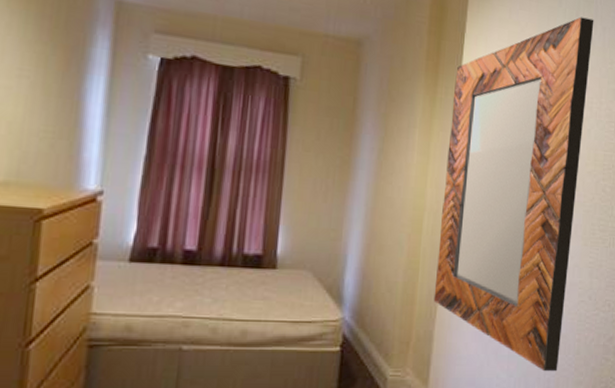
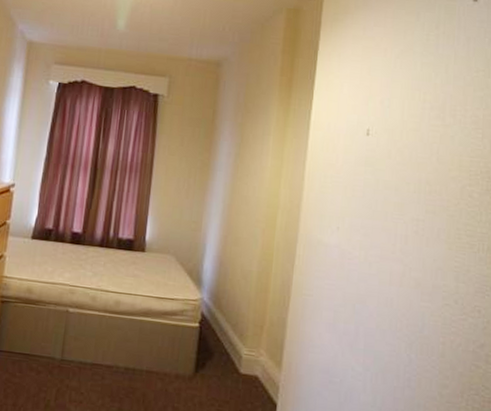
home mirror: present [433,17,594,372] -> none [287,29,457,372]

